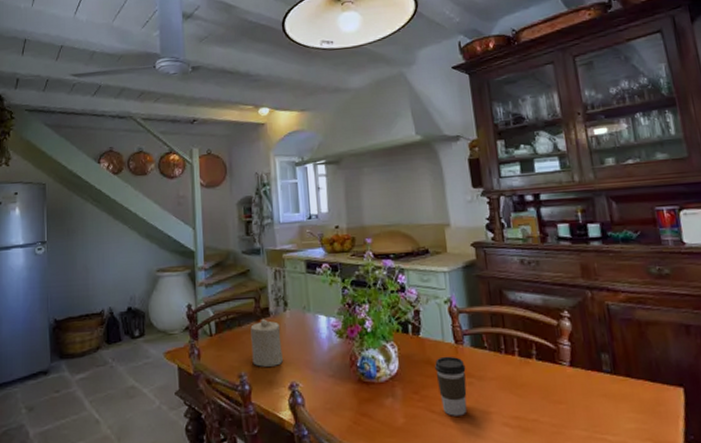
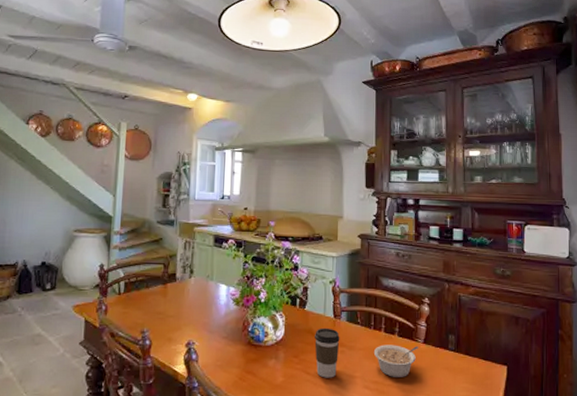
candle: present [250,318,283,367] -> none [155,282,185,326]
legume: none [508,370,564,410] -> present [373,345,418,377]

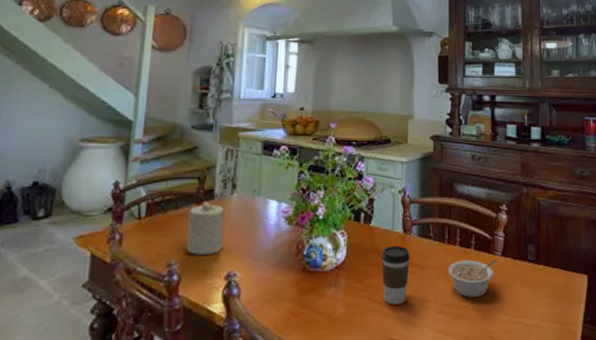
candle: none [155,282,185,326] -> present [186,200,225,255]

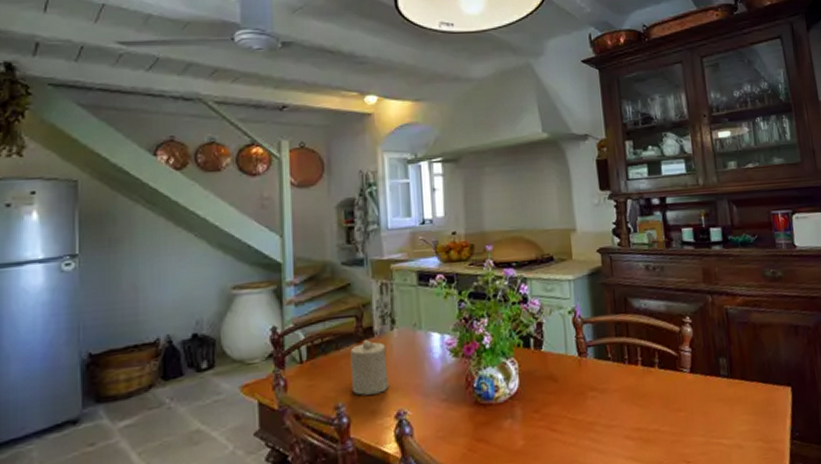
coffee cup: present [381,245,410,305] -> none [557,369,590,434]
legume: present [447,260,496,298] -> none [631,377,685,420]

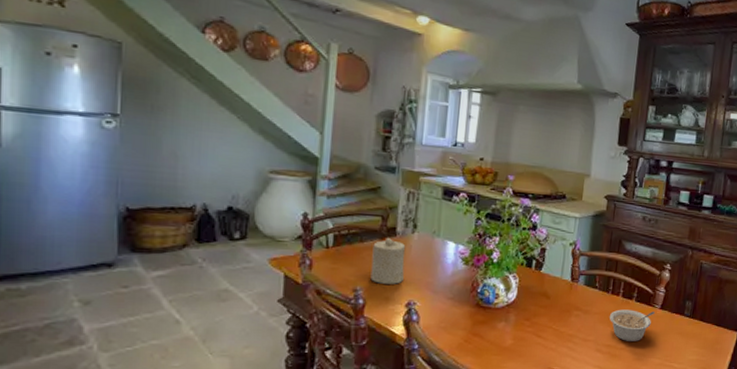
legume: none [631,377,685,420] -> present [609,309,655,341]

